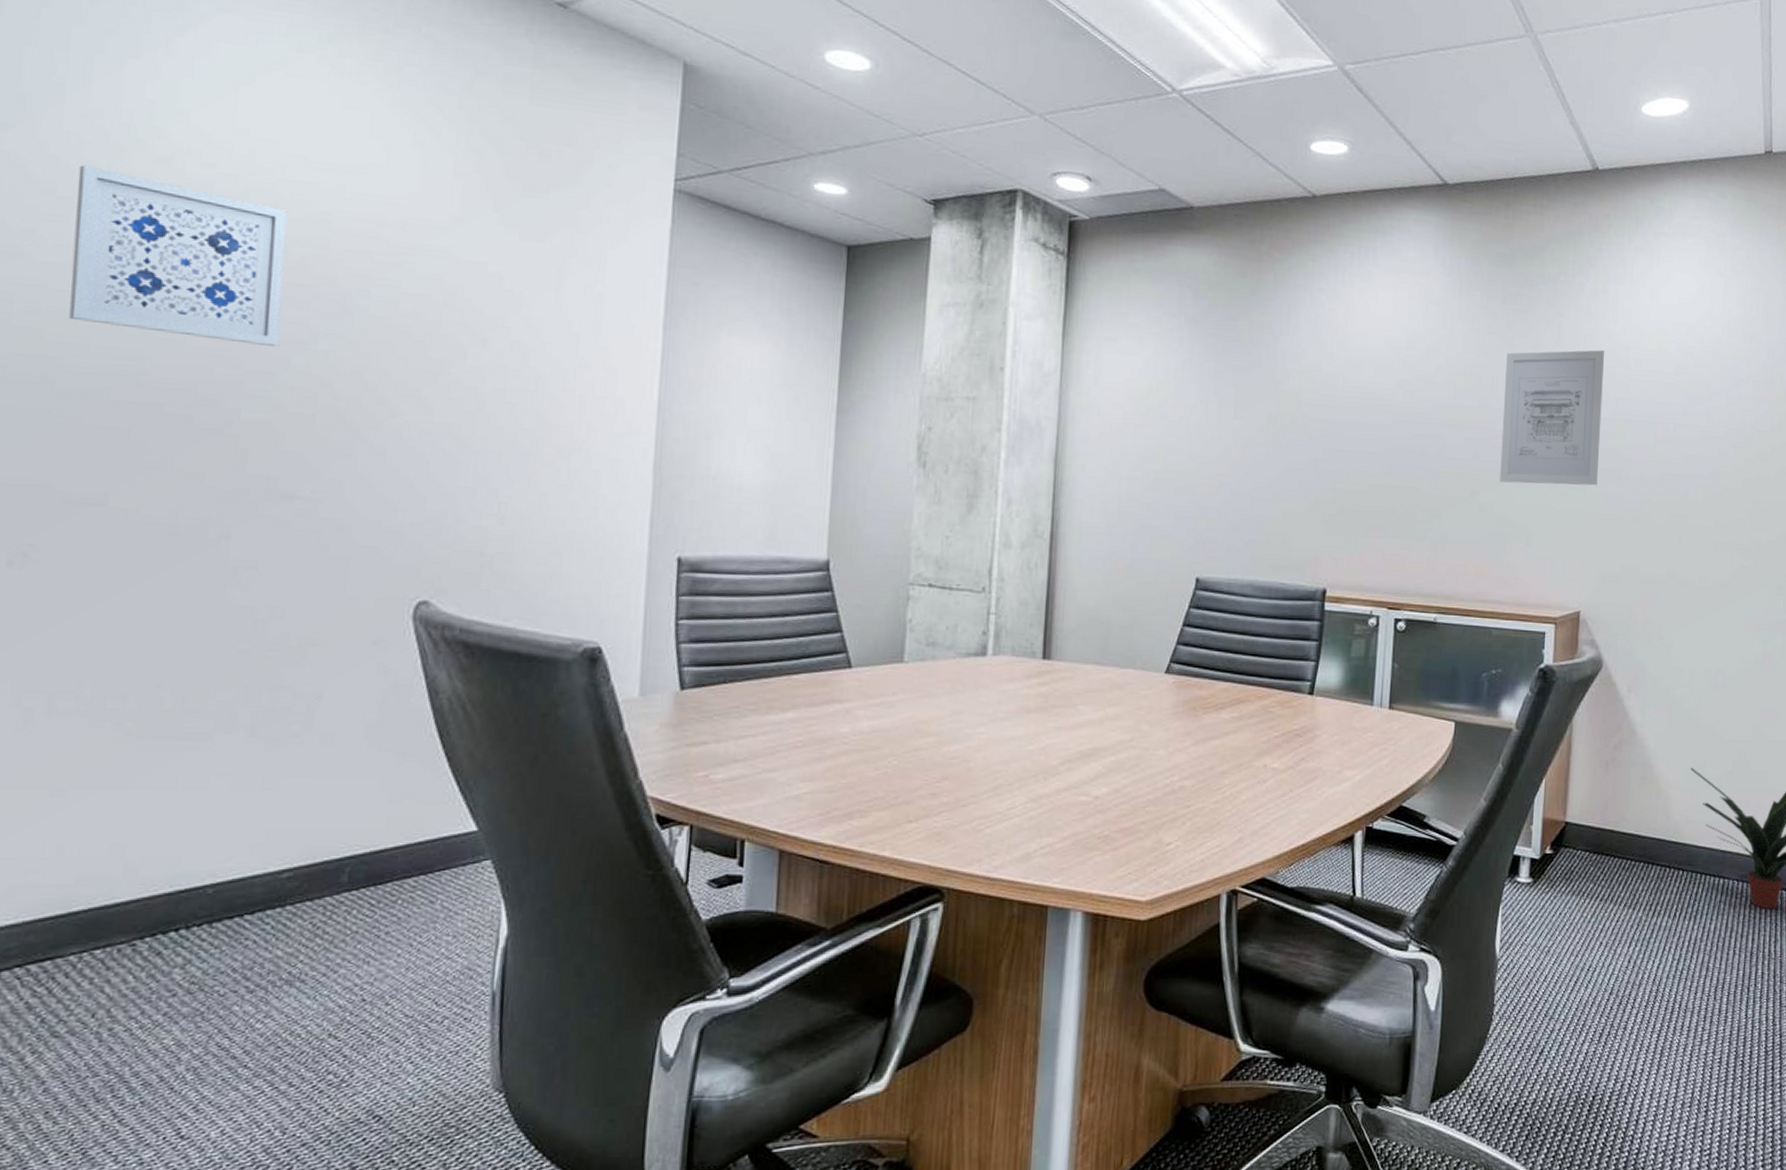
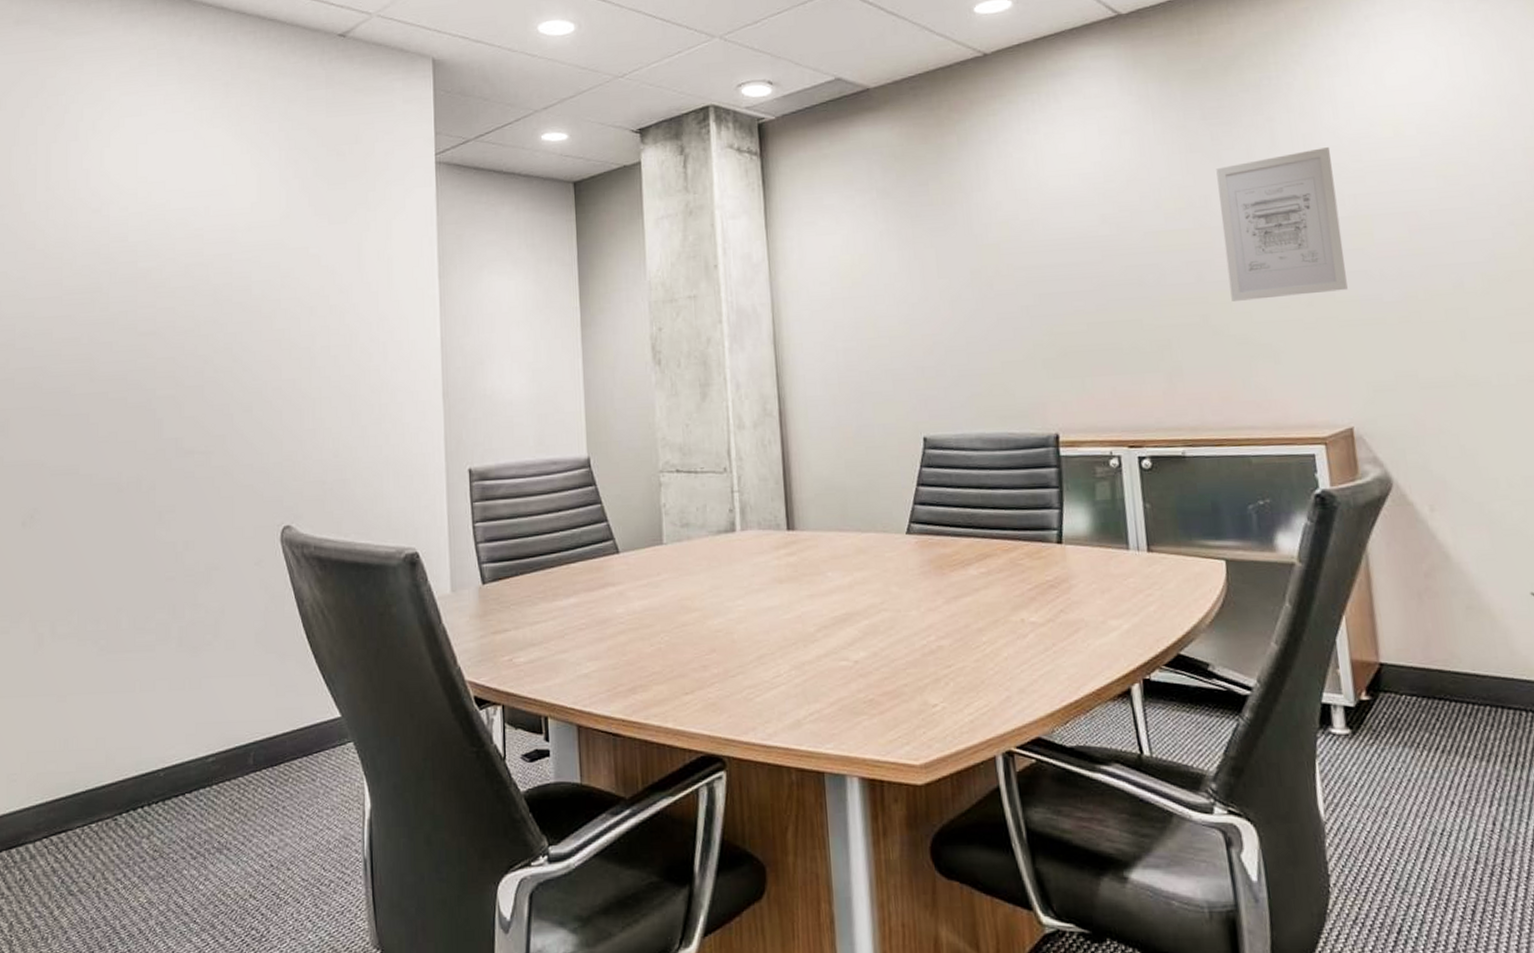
wall art: present [69,165,289,346] -> none [47,224,176,338]

